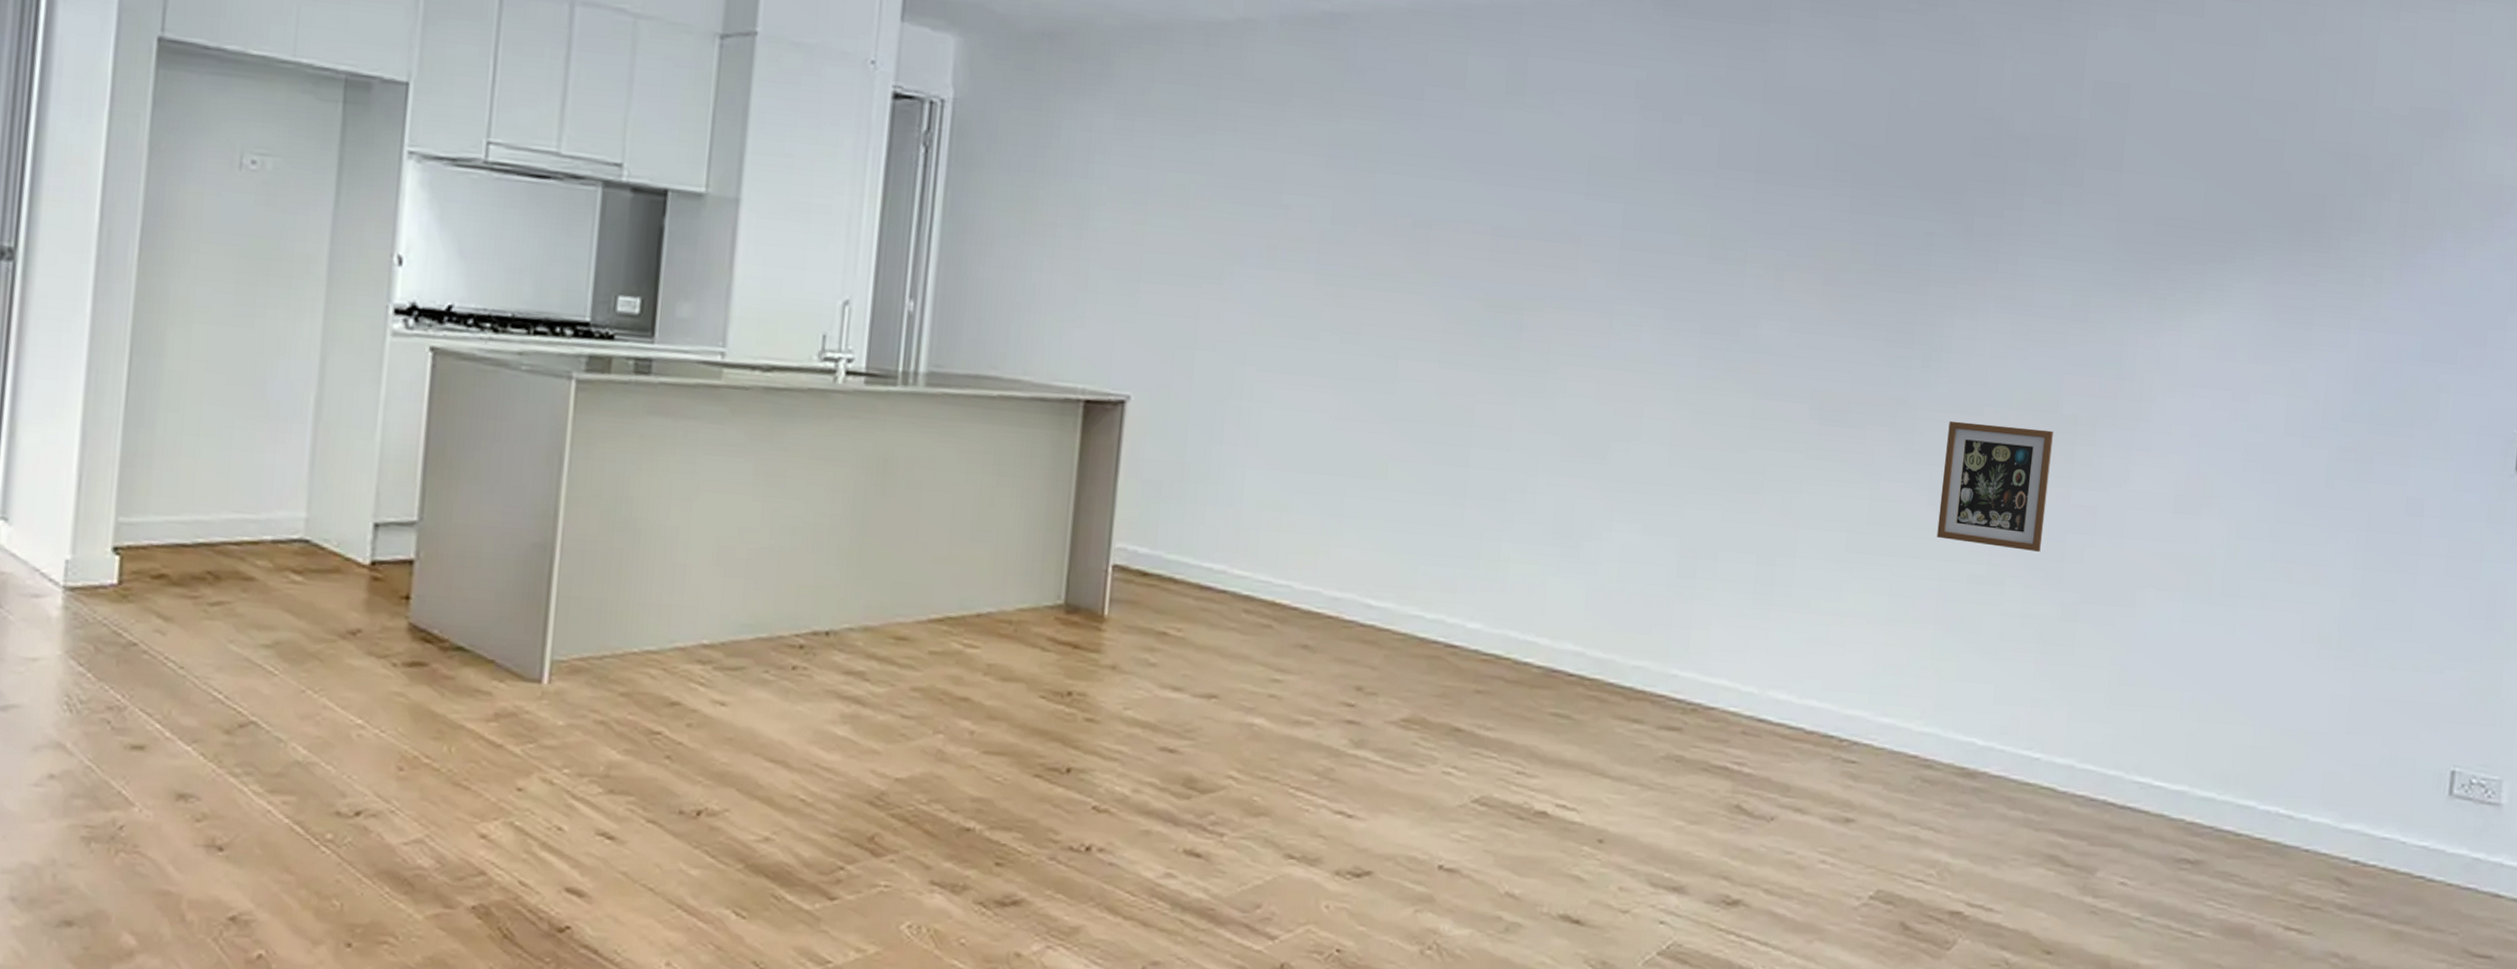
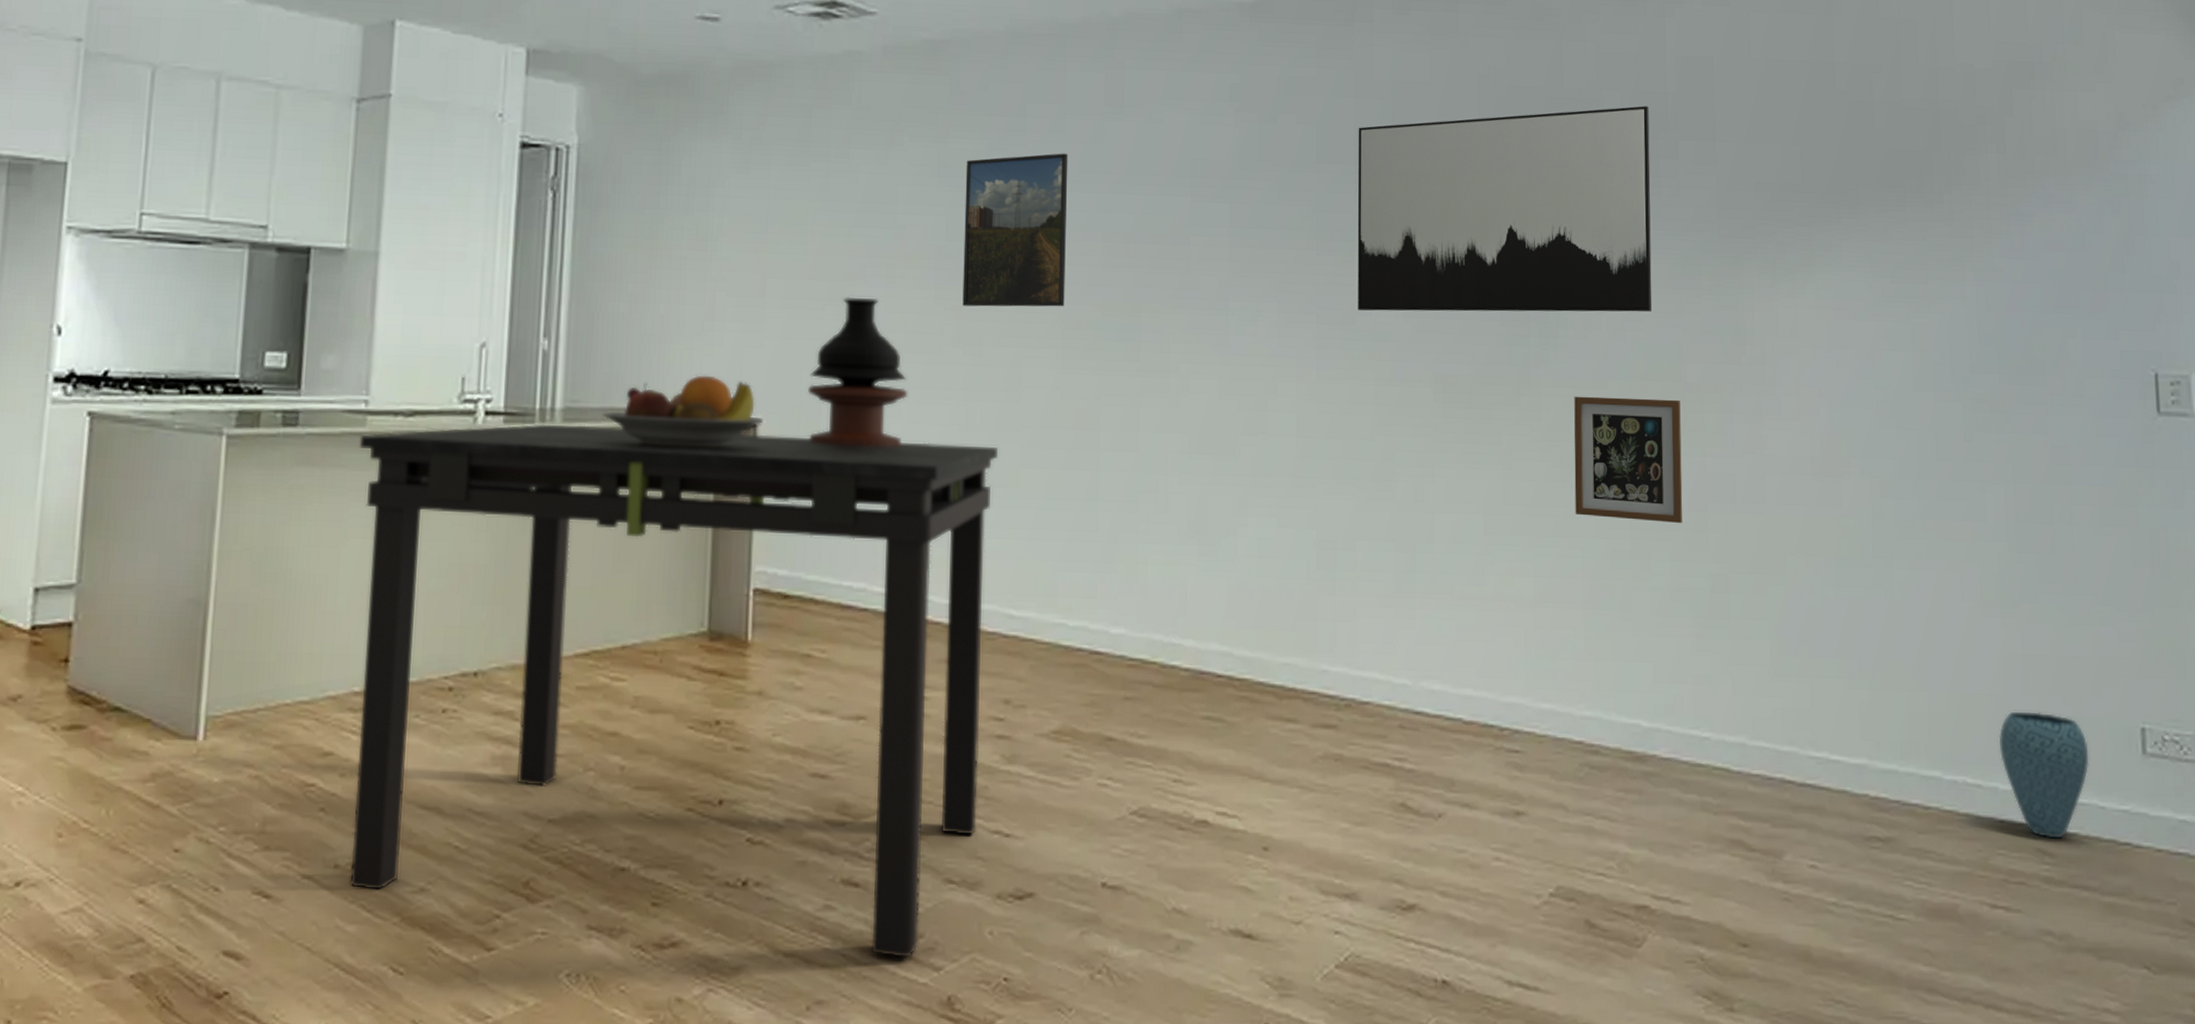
dining table: none [694,386,1369,926] -> present [350,424,999,958]
fruit bowl: none [966,347,1132,422] -> present [602,375,763,448]
vase: none [1176,276,1282,431] -> present [808,297,908,447]
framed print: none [1343,140,1464,300] -> present [962,153,1068,307]
wall art: none [1743,130,2060,341] -> present [1357,106,1652,312]
vase: none [2314,749,2399,869] -> present [1998,711,2089,839]

